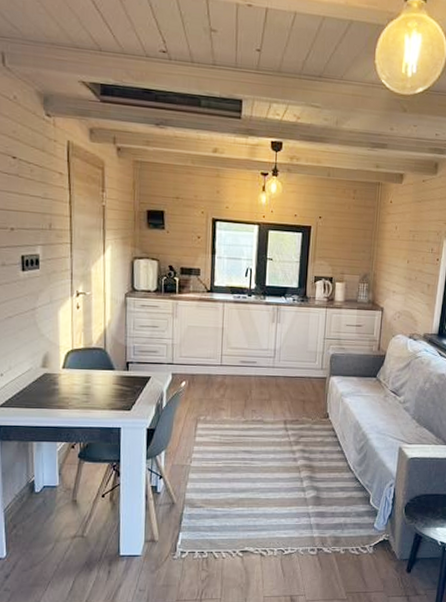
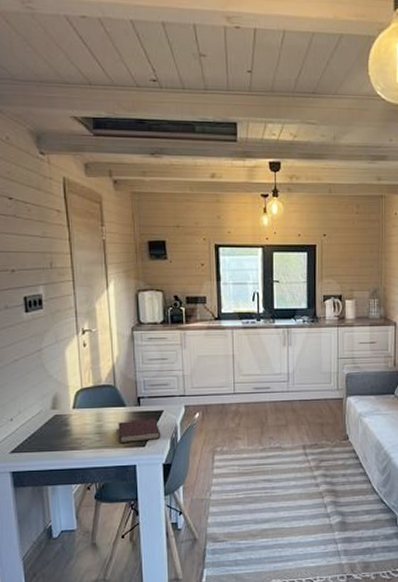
notebook: none [105,383,147,406] -> present [118,418,161,444]

